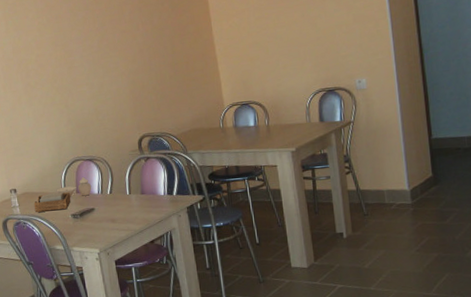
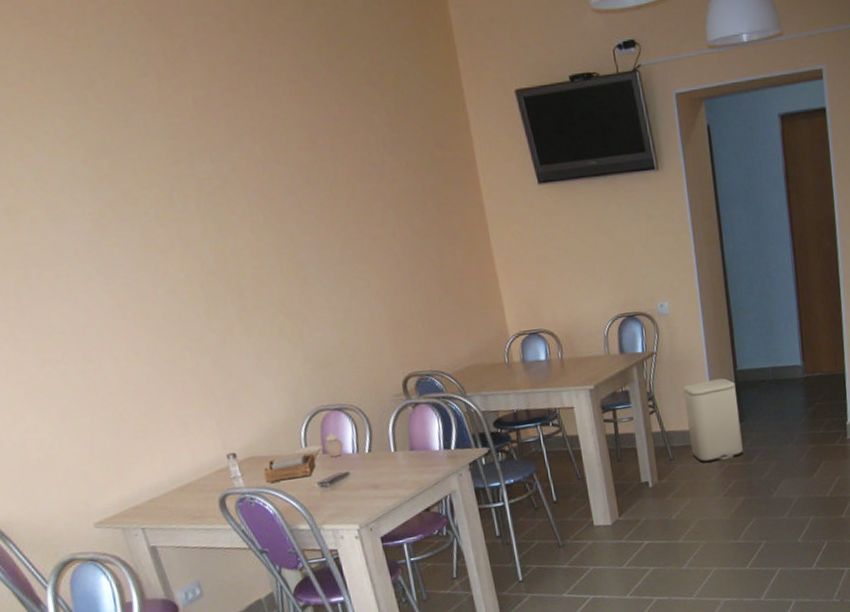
pedal bin: none [378,145,437,220] -> present [683,378,743,463]

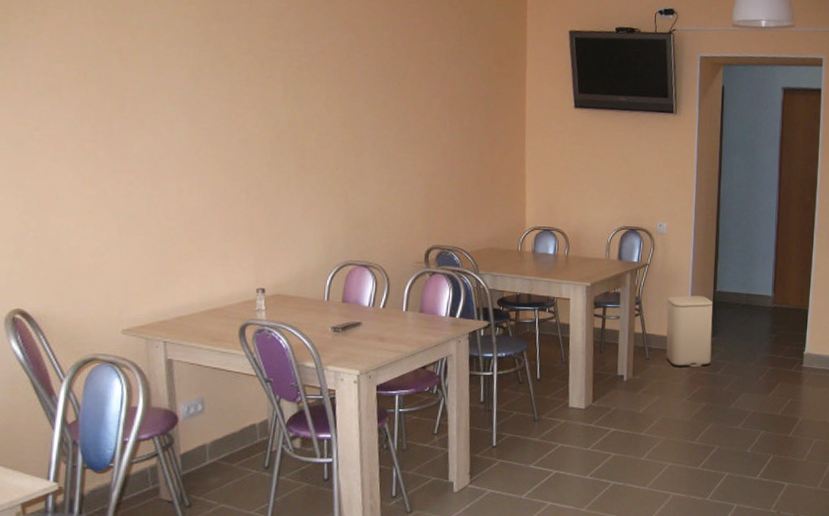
napkin holder: present [263,453,316,483] -> none [285,299,335,321]
sugar bowl: present [294,432,344,460] -> none [317,285,362,307]

